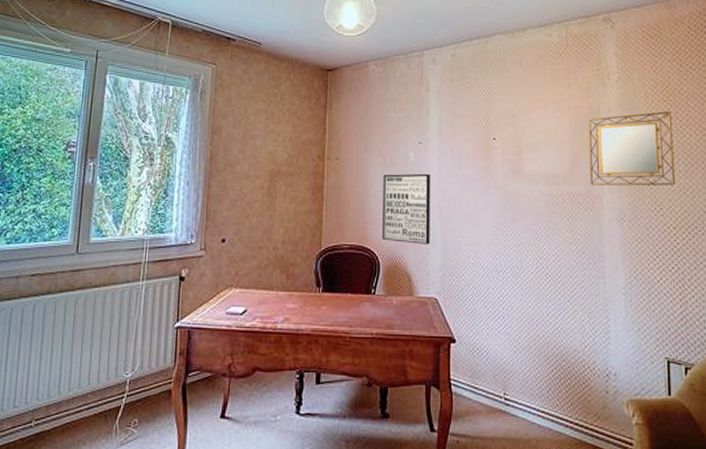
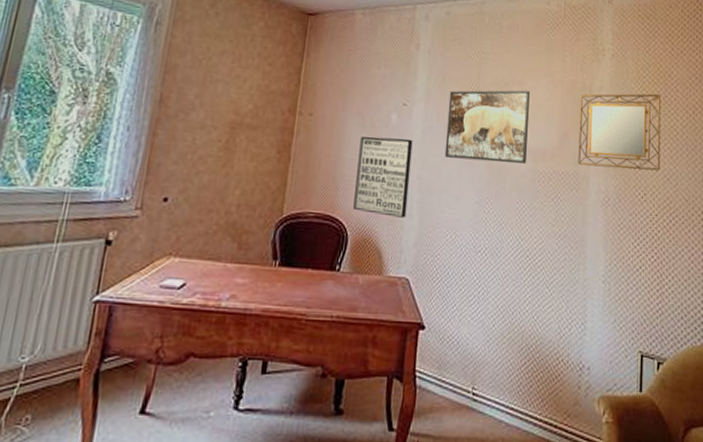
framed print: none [461,119,539,189] -> present [444,90,530,164]

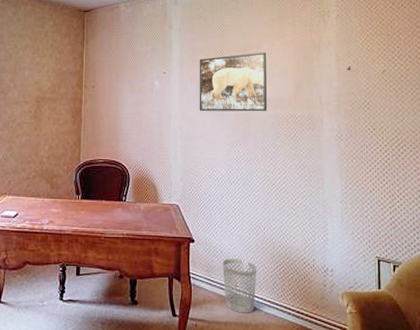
wall art: present [353,136,413,218] -> none [132,99,173,159]
wastebasket: none [457,351,501,425] -> present [222,258,257,313]
home mirror: present [578,93,661,171] -> none [310,44,387,109]

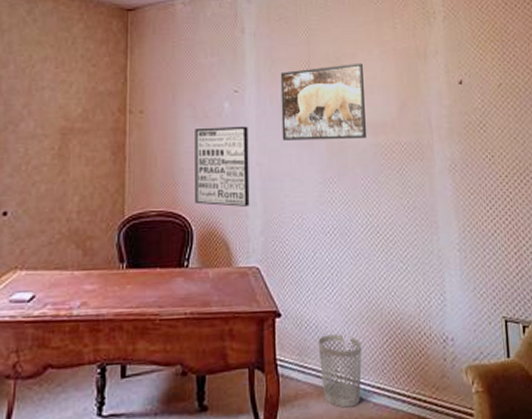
wall art: none [132,99,173,159] -> present [195,126,250,207]

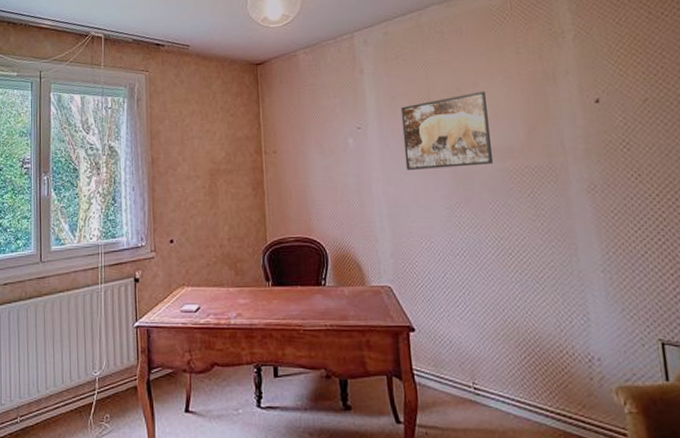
wall art: present [195,126,250,207] -> none [323,159,379,232]
wastebasket: present [318,334,362,408] -> none [453,349,500,417]

